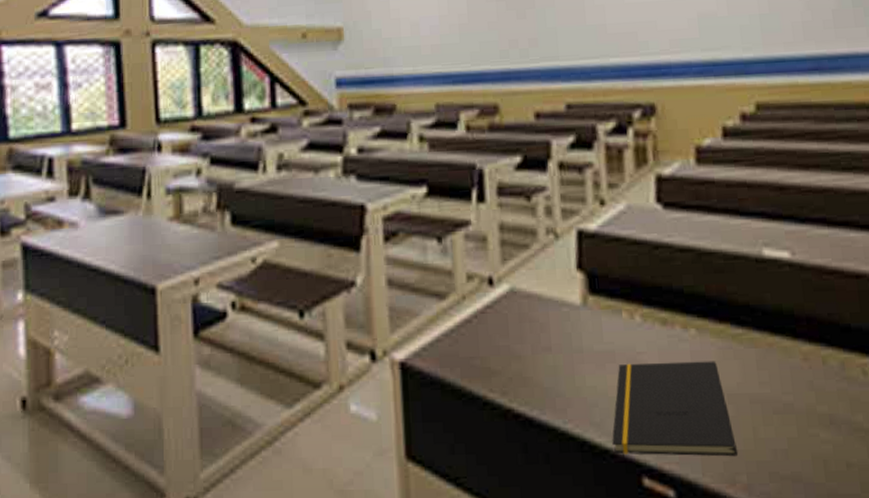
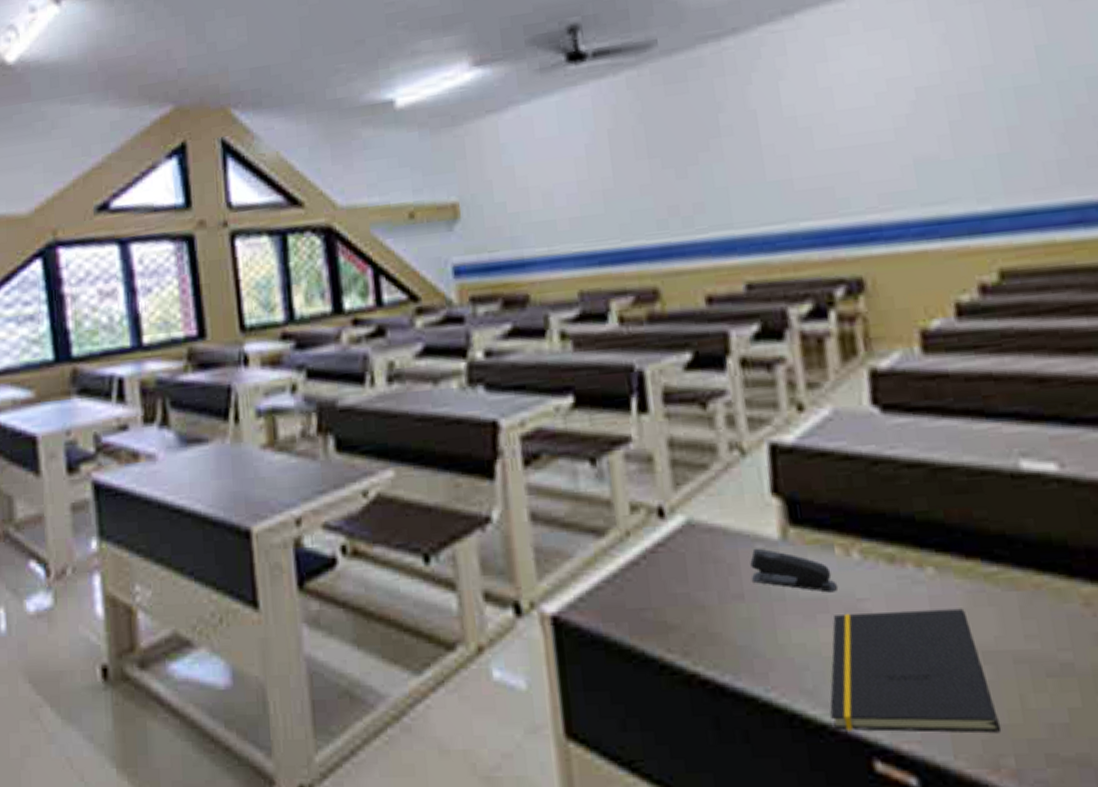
stapler: none [557,311,622,347] -> present [750,548,837,593]

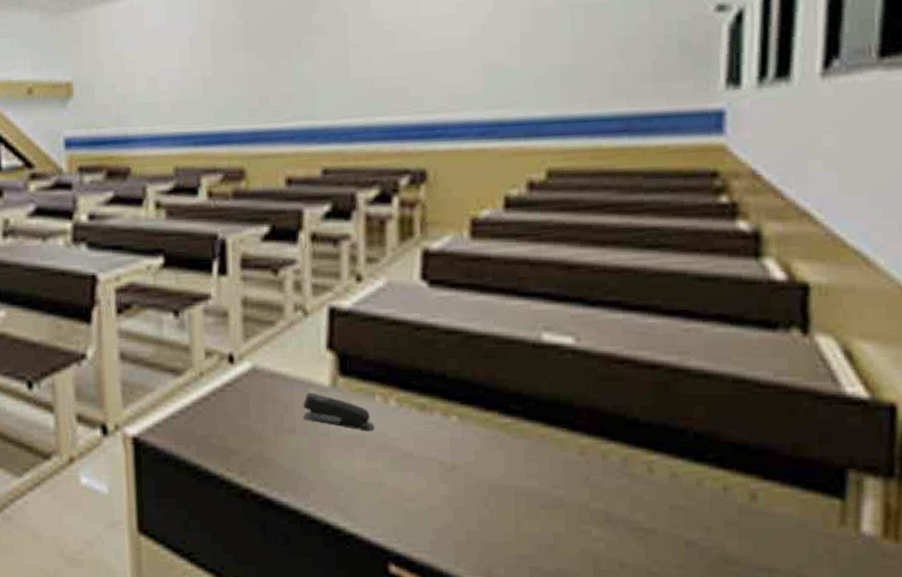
notepad: present [830,608,1001,734] -> none [357,448,496,549]

